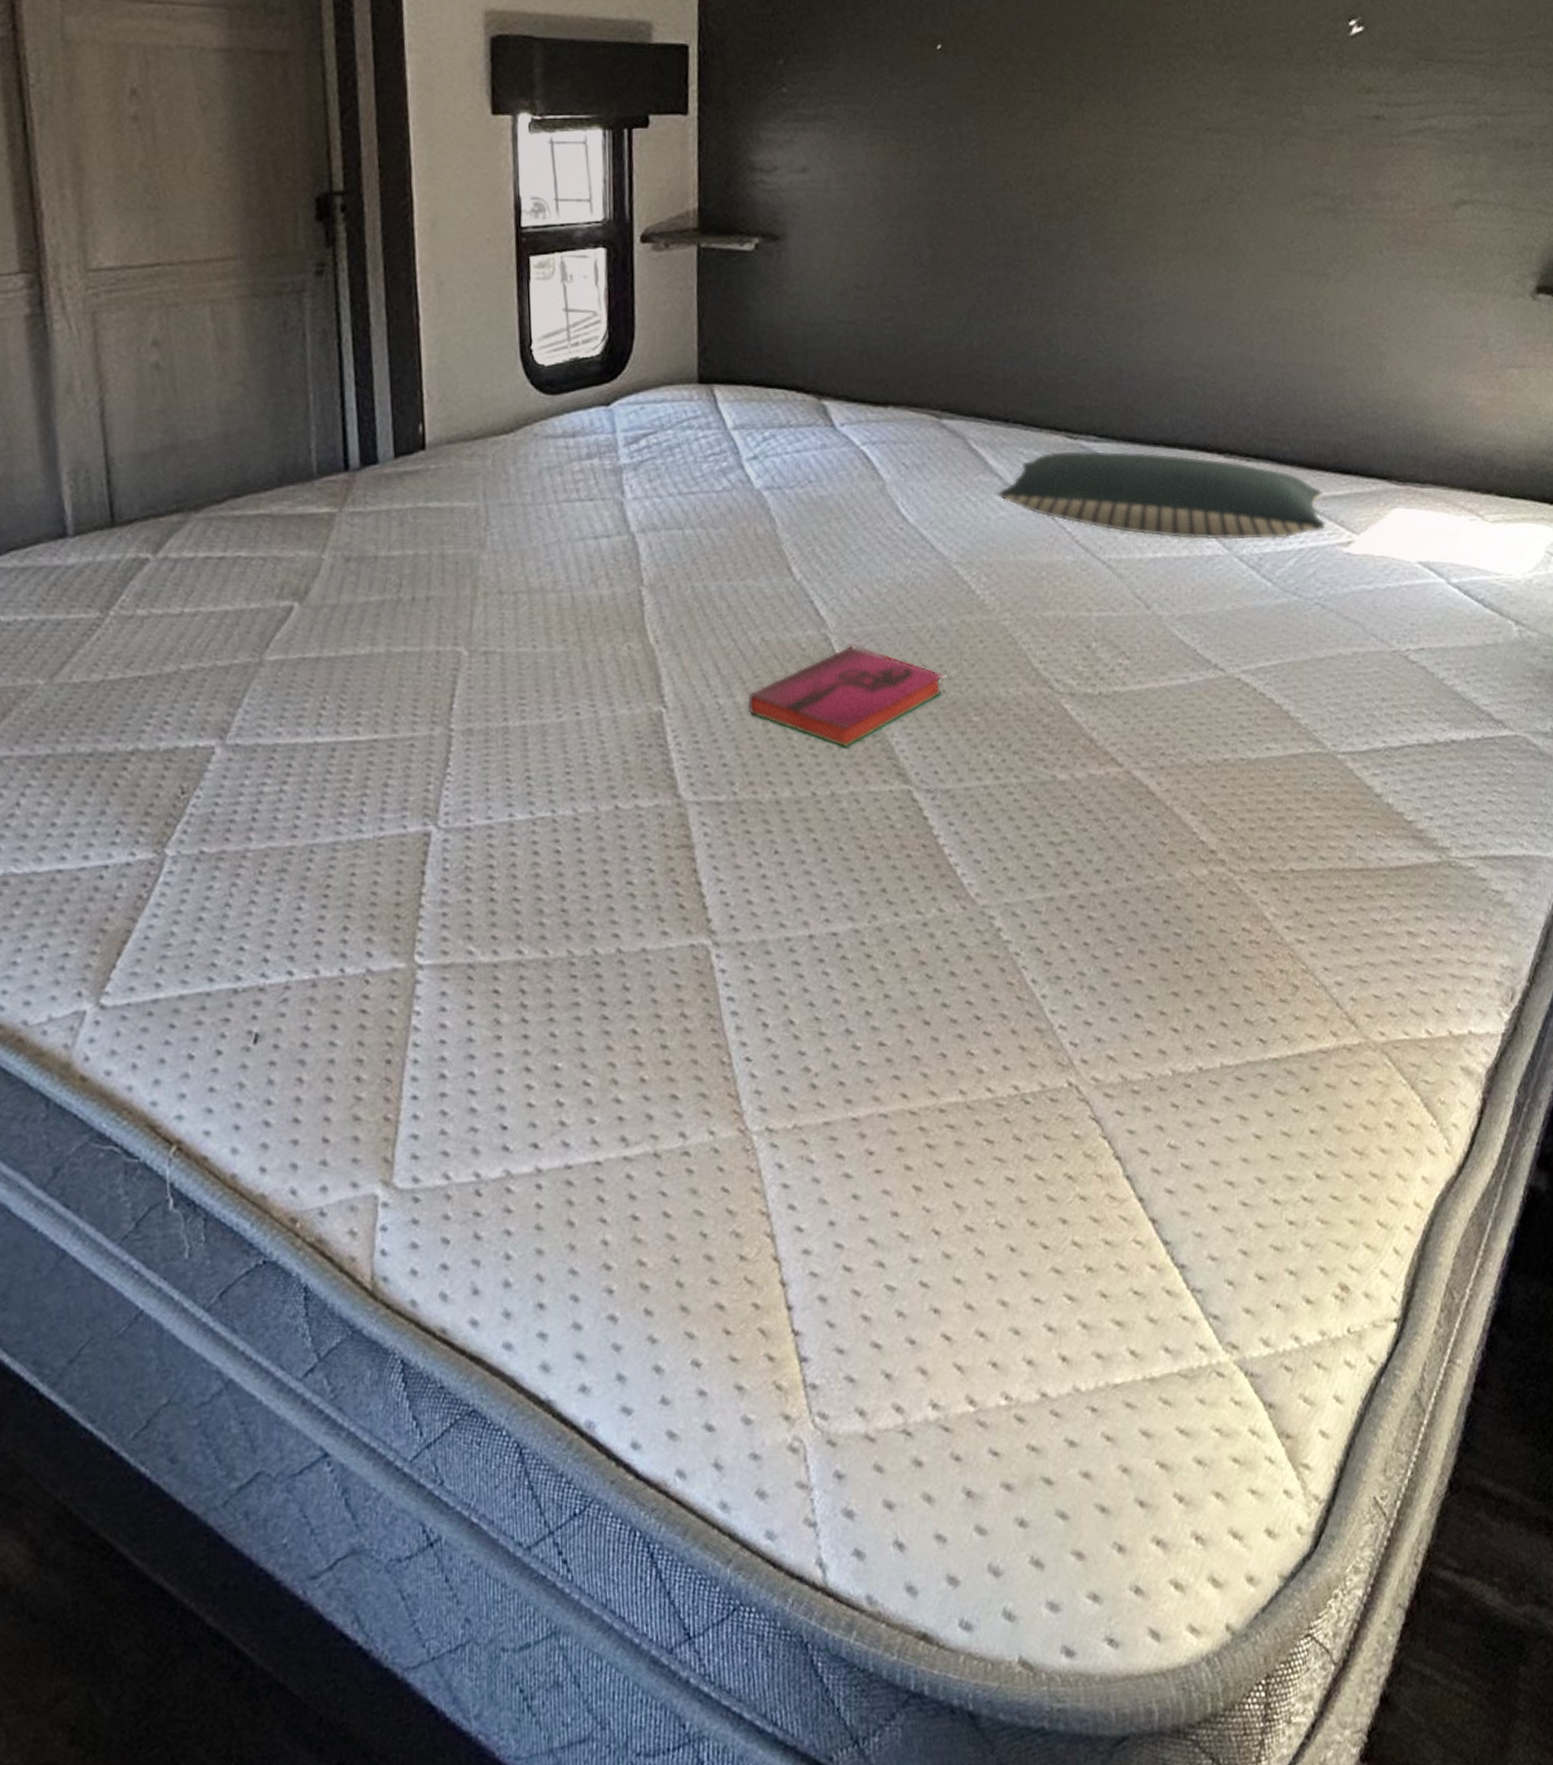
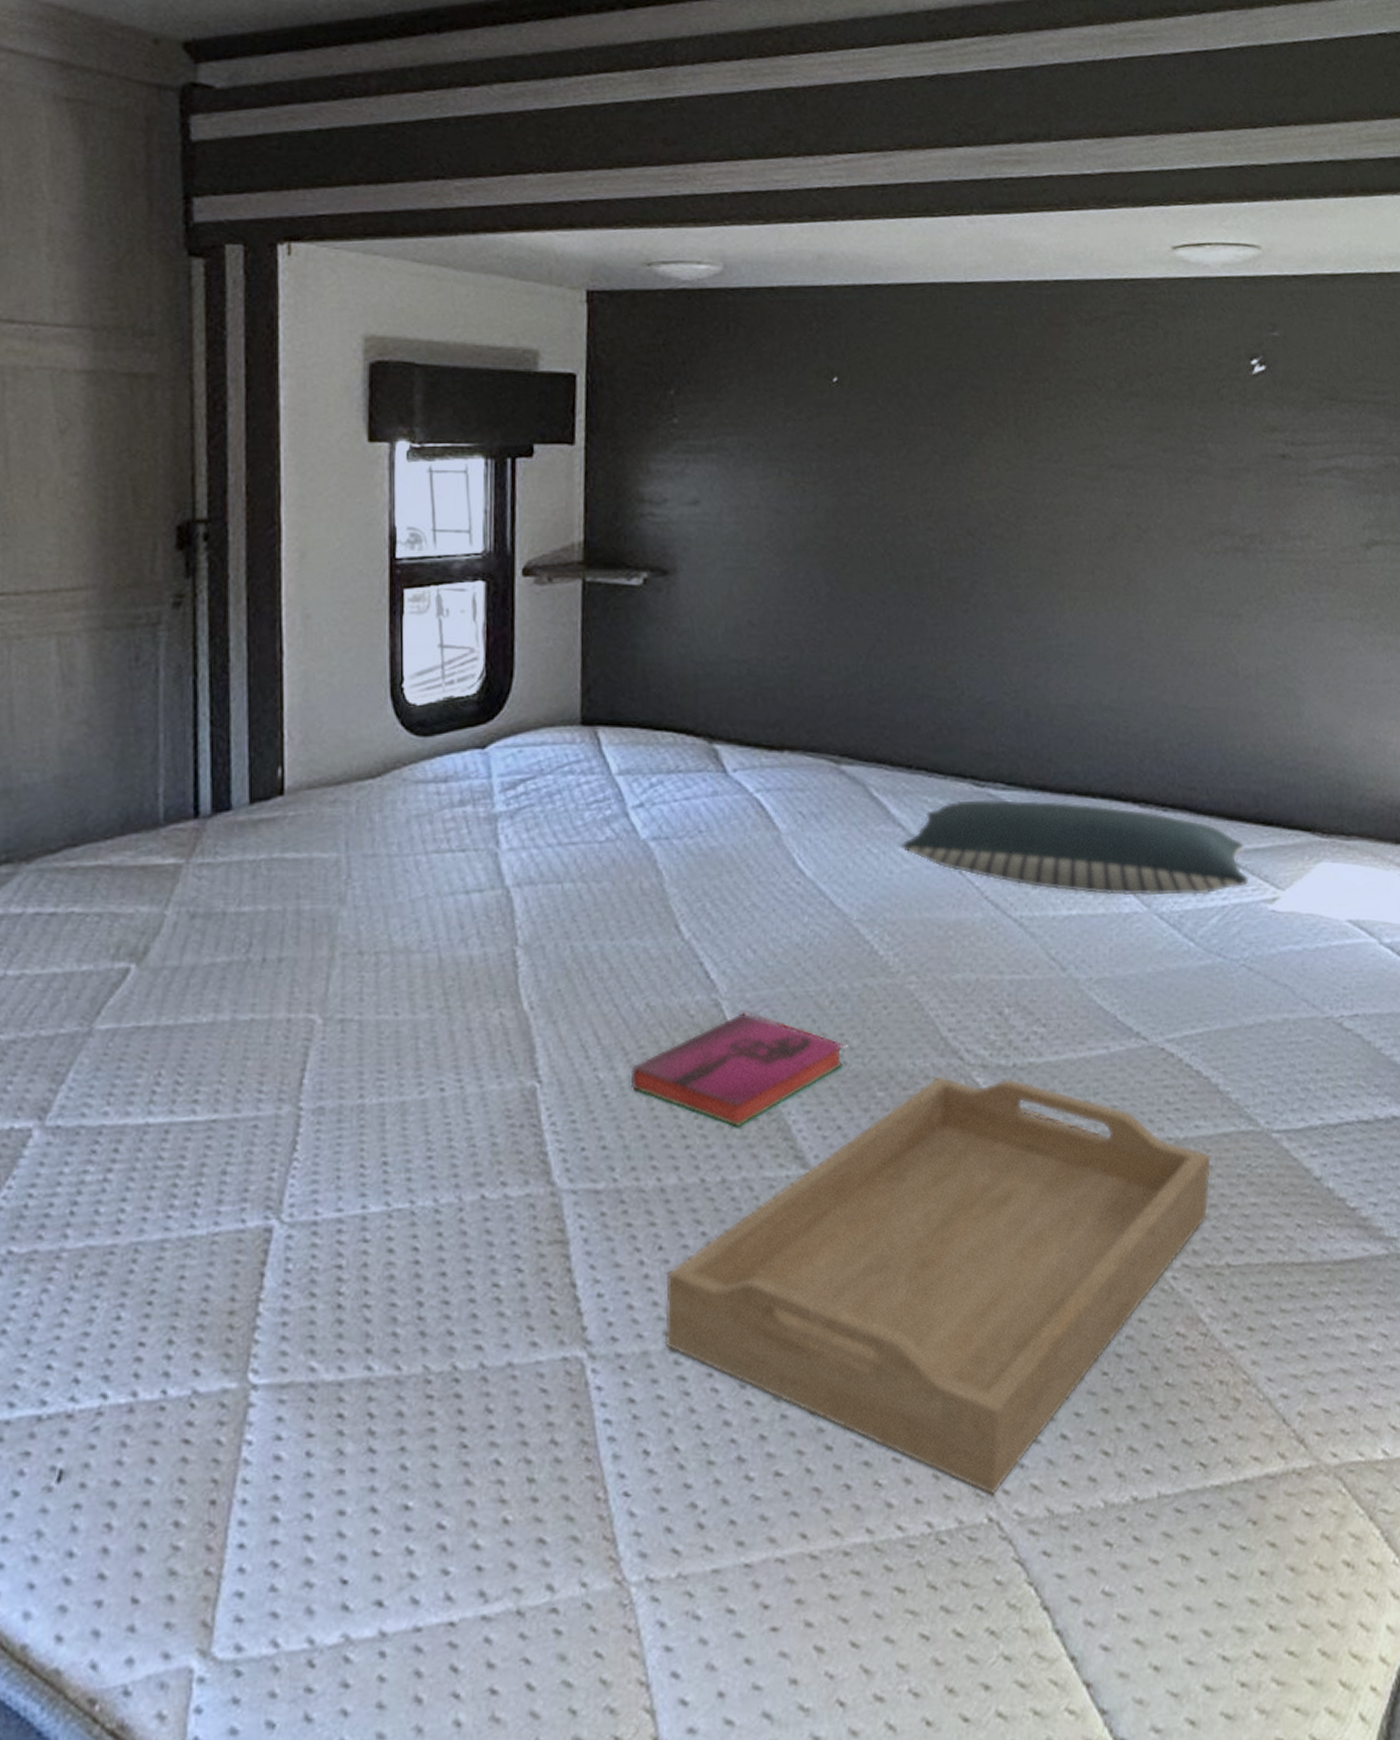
serving tray: none [780,702,1280,1064] -> present [664,1075,1211,1496]

